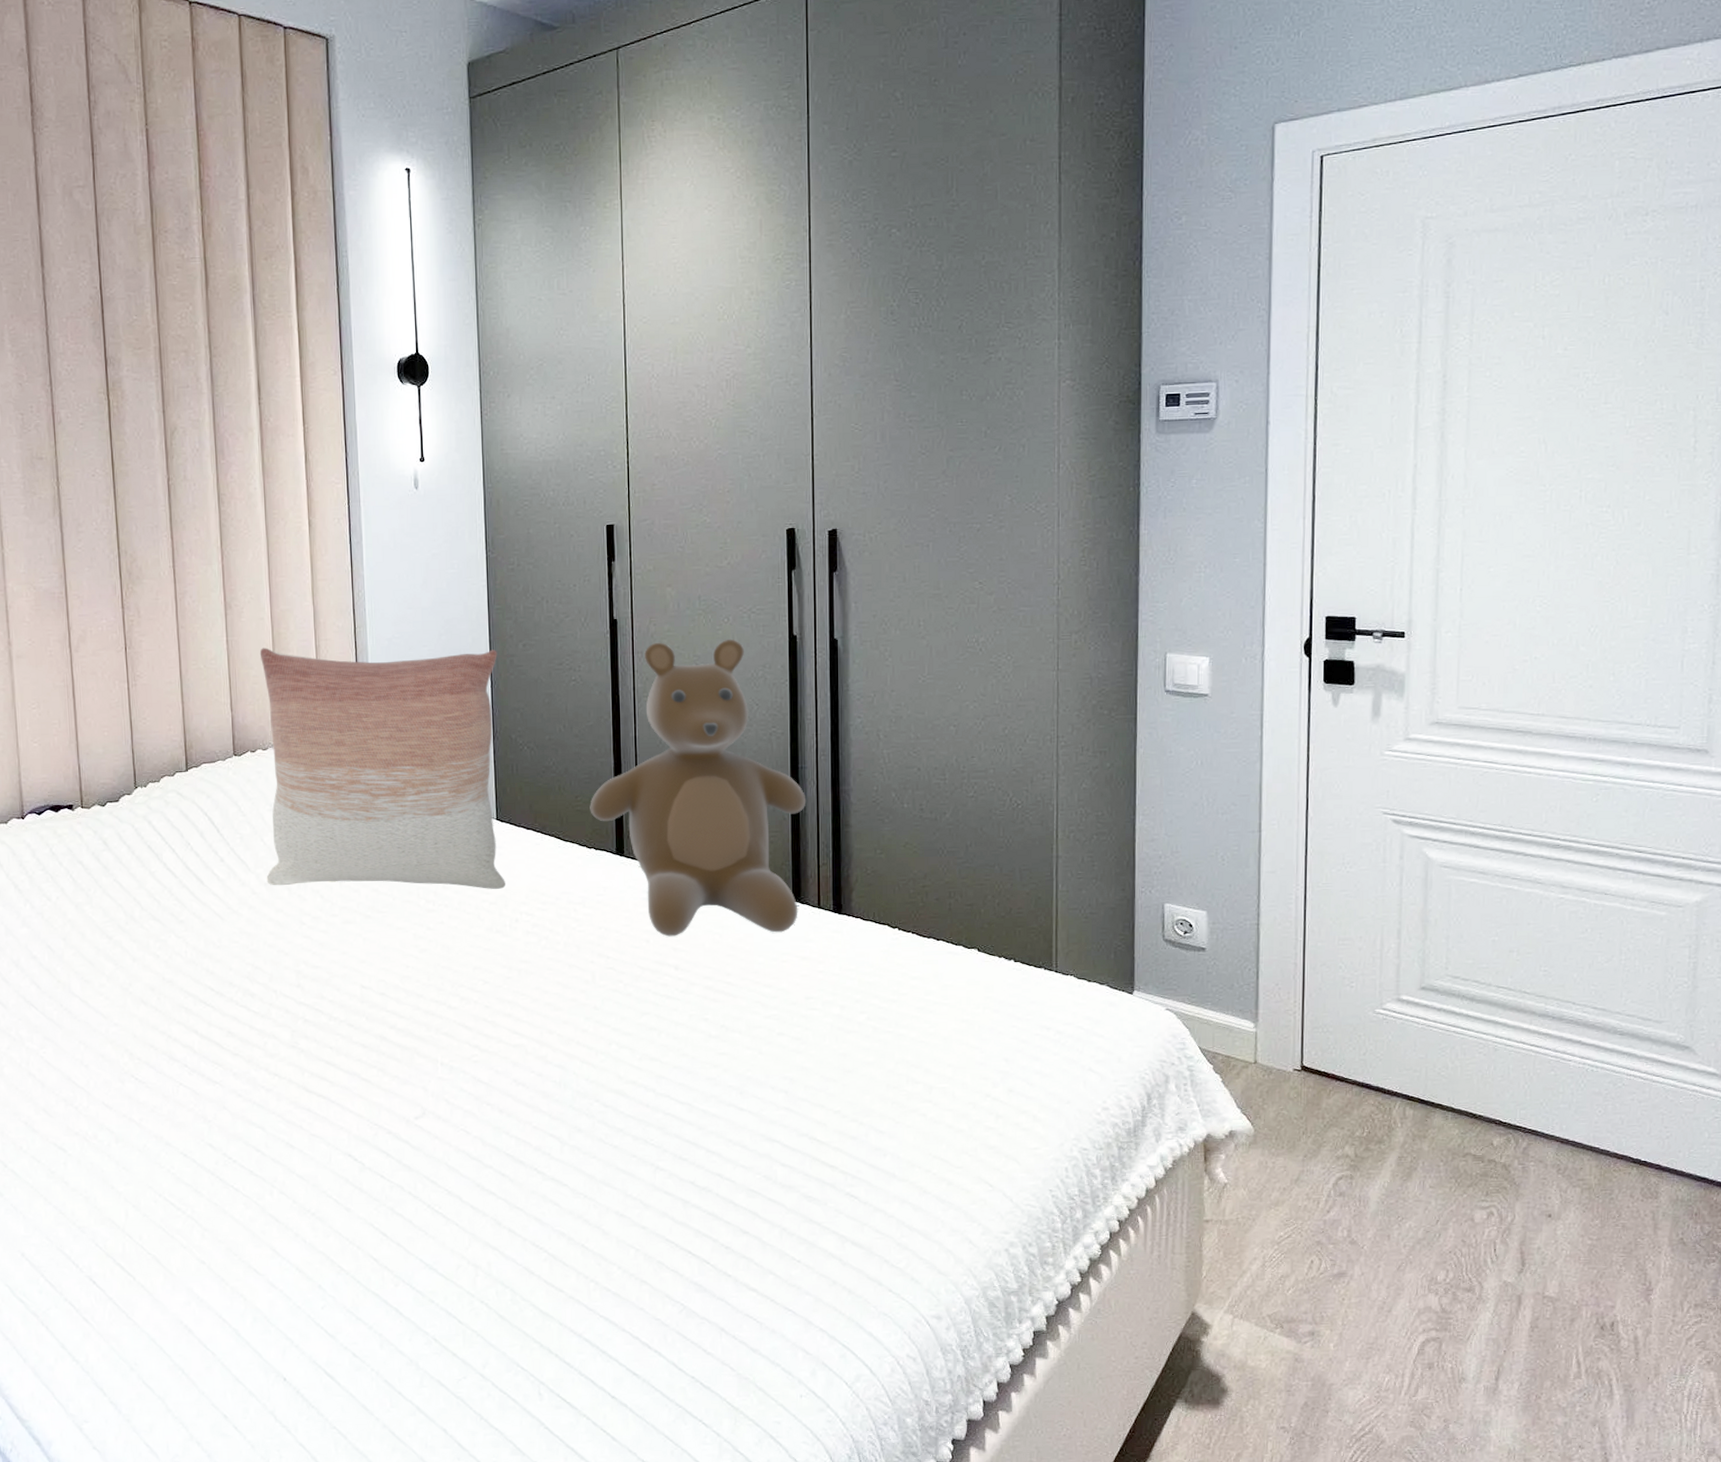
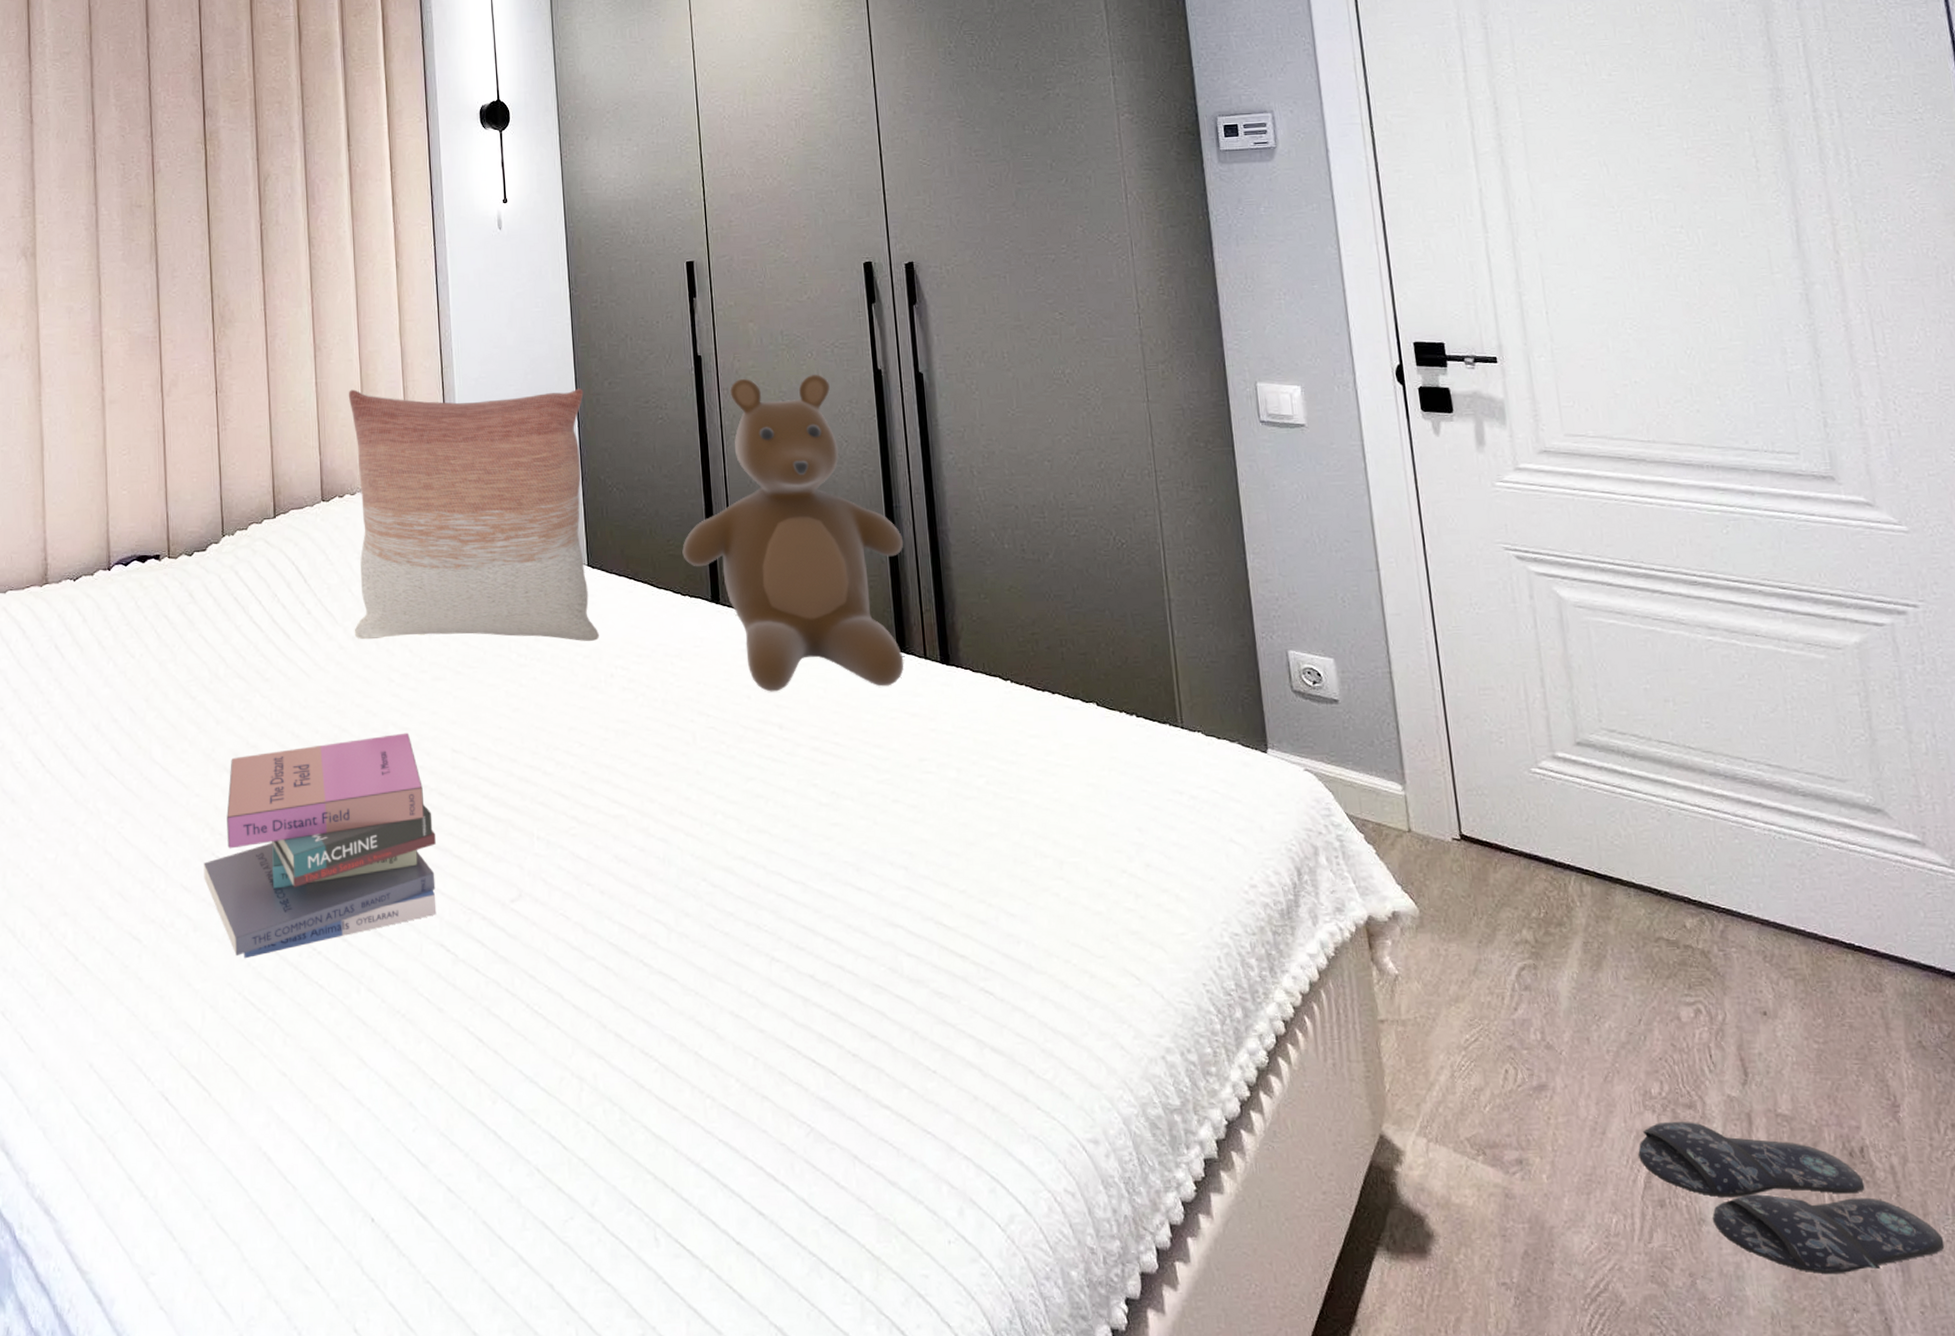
books: none [123,970,345,1166] -> present [203,732,437,959]
slippers: none [1417,1302,1668,1420] -> present [1638,1122,1944,1275]

